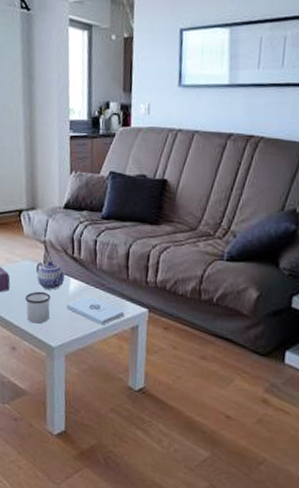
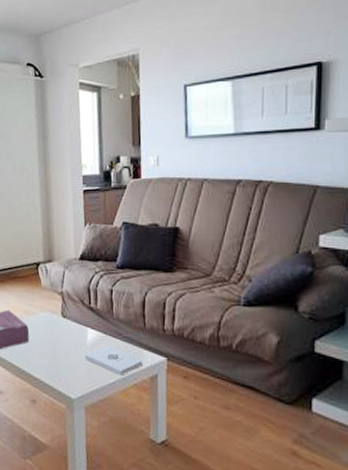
mug: present [25,291,51,324] -> none [44,342,69,375]
teapot: present [35,260,66,290] -> none [53,311,83,341]

